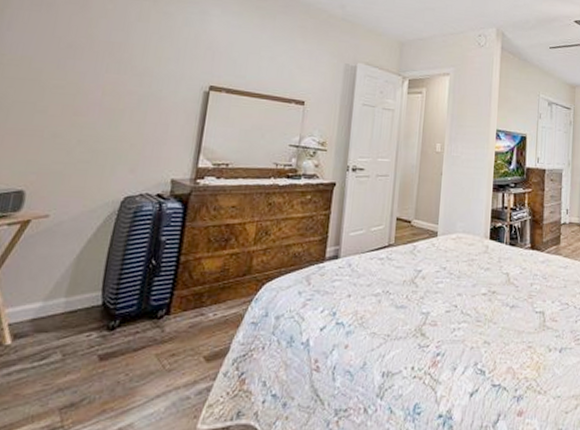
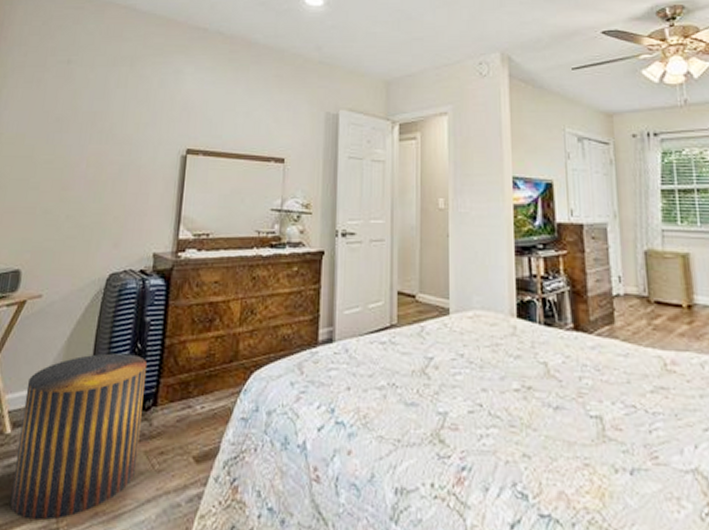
stool: none [9,269,162,421] -> present [10,353,148,521]

